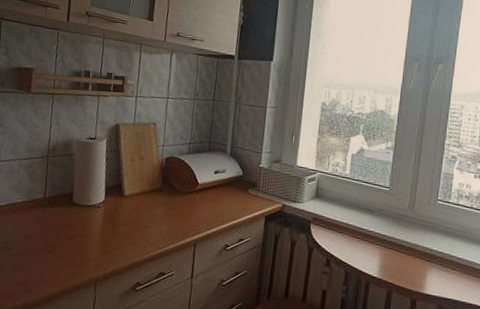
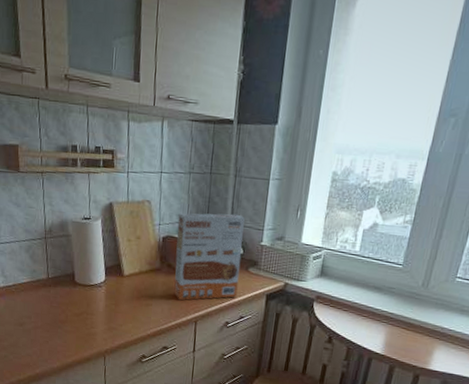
cereal box: none [174,135,244,222] -> present [174,212,245,301]

